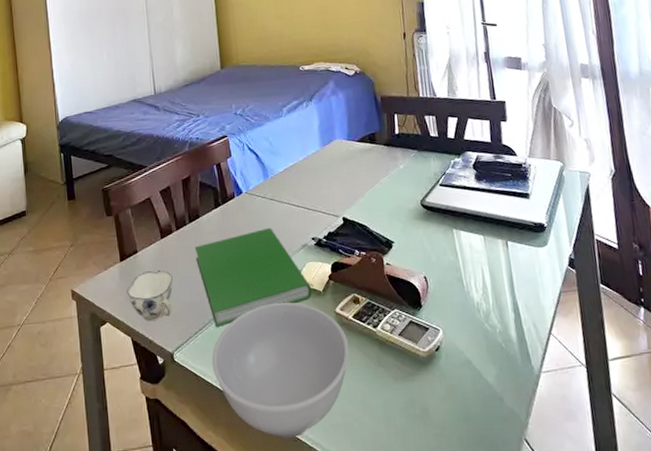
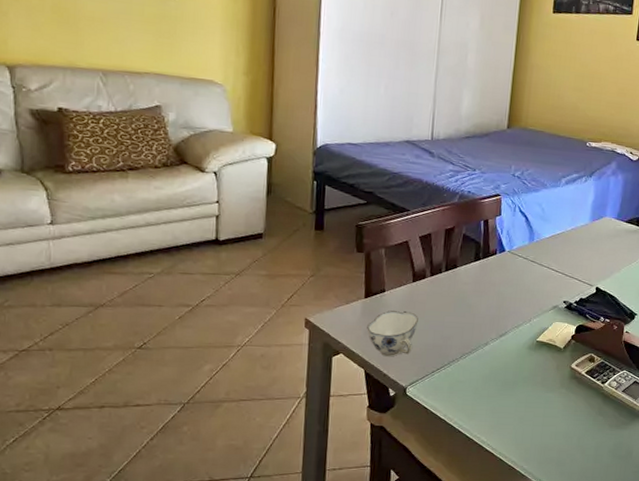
hardcover book: present [194,227,312,327] -> none [446,286,554,369]
bowl: present [211,302,350,439] -> none [443,353,577,468]

